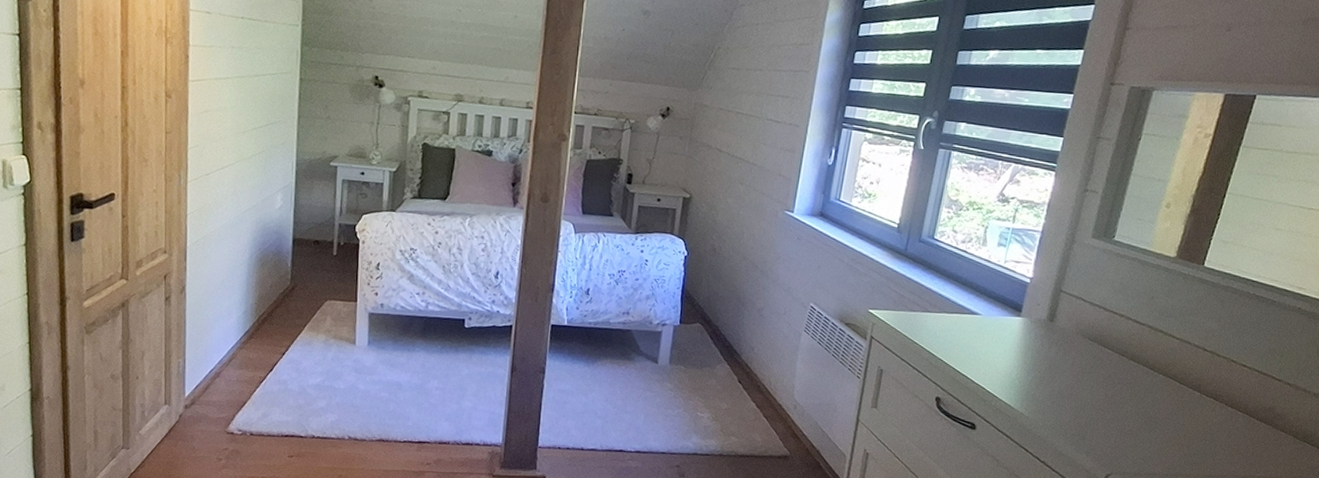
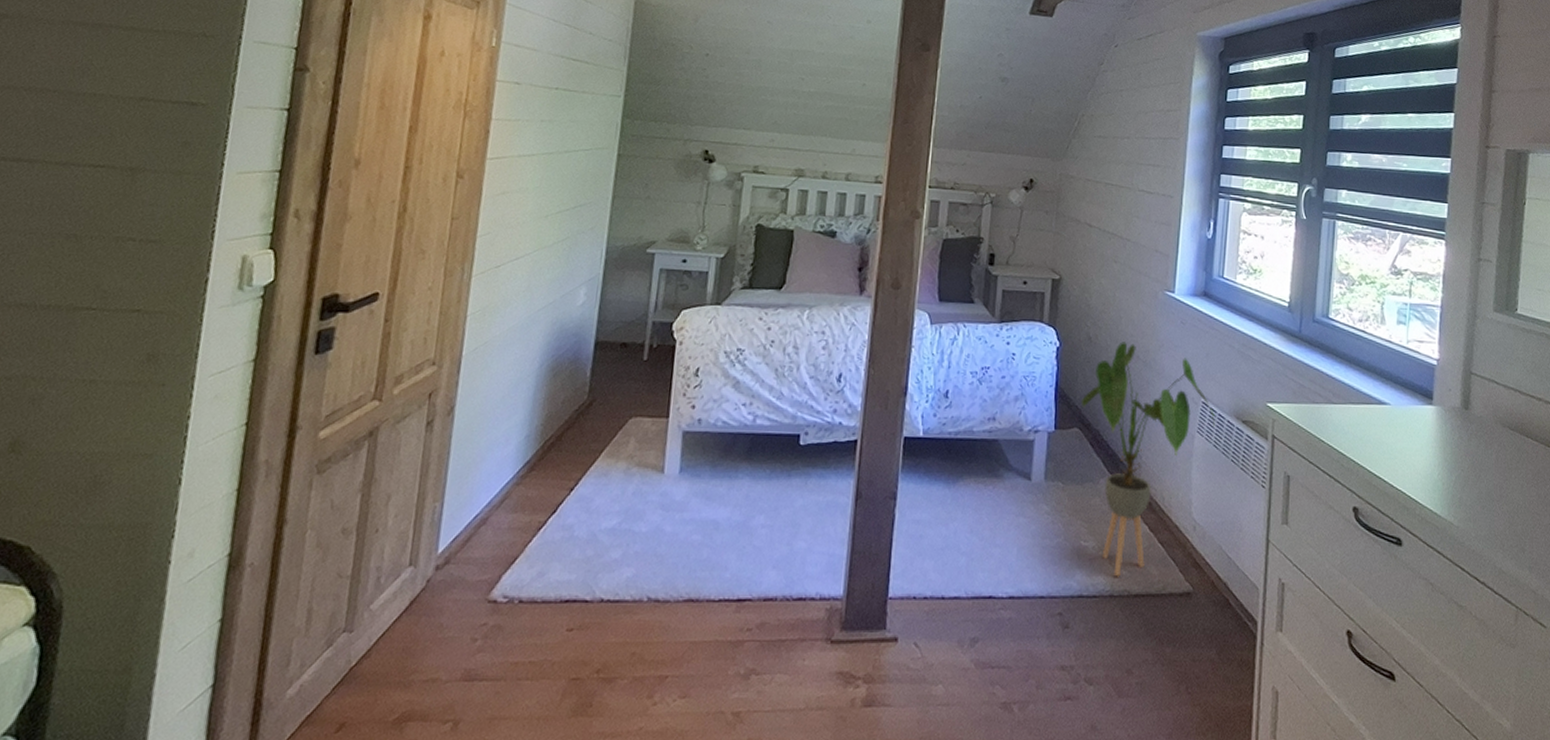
house plant: none [703,253,821,441] -> present [1080,341,1215,577]

